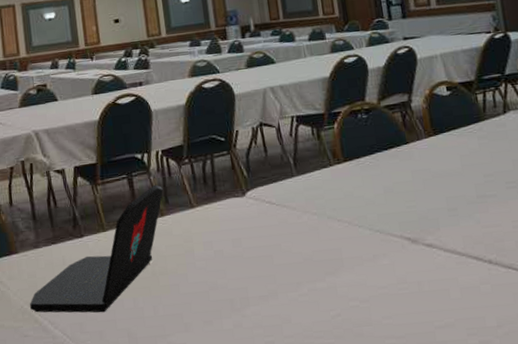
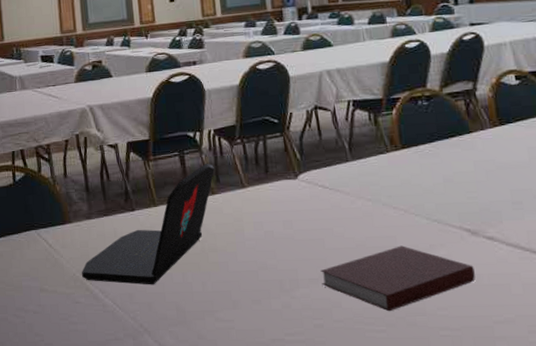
notebook: none [270,257,417,324] -> present [320,245,475,312]

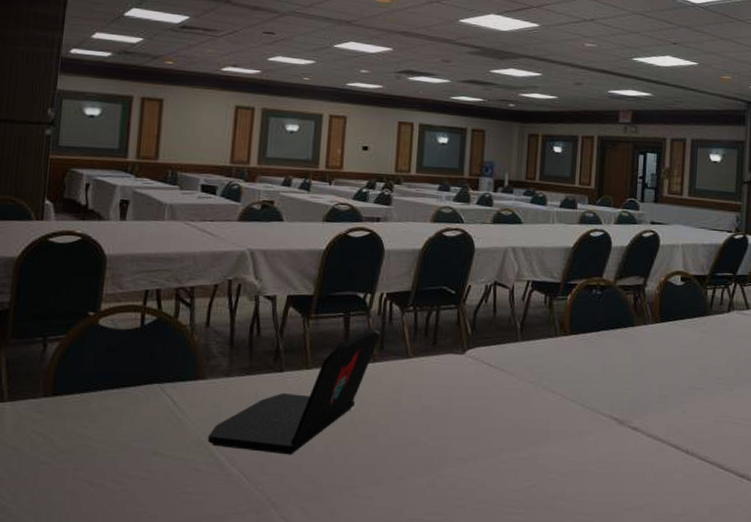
notebook: present [320,245,475,312] -> none [470,430,616,495]

